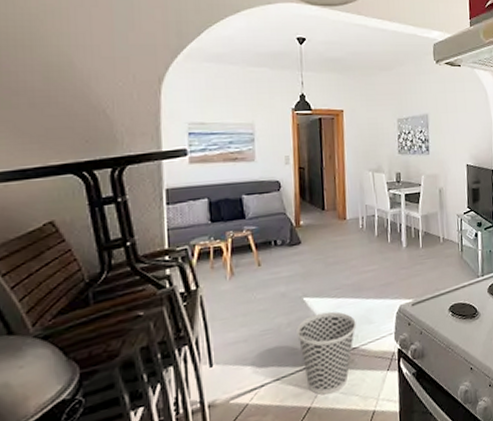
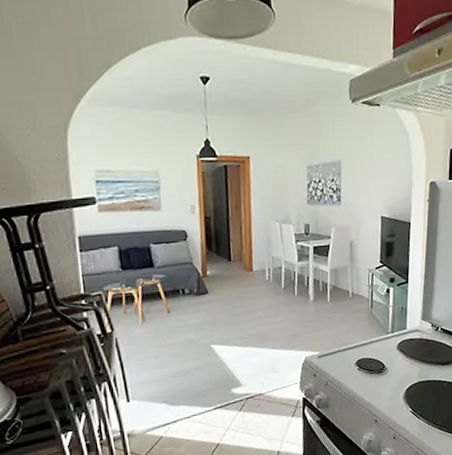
wastebasket: present [296,311,357,396] -> none [205,359,263,434]

